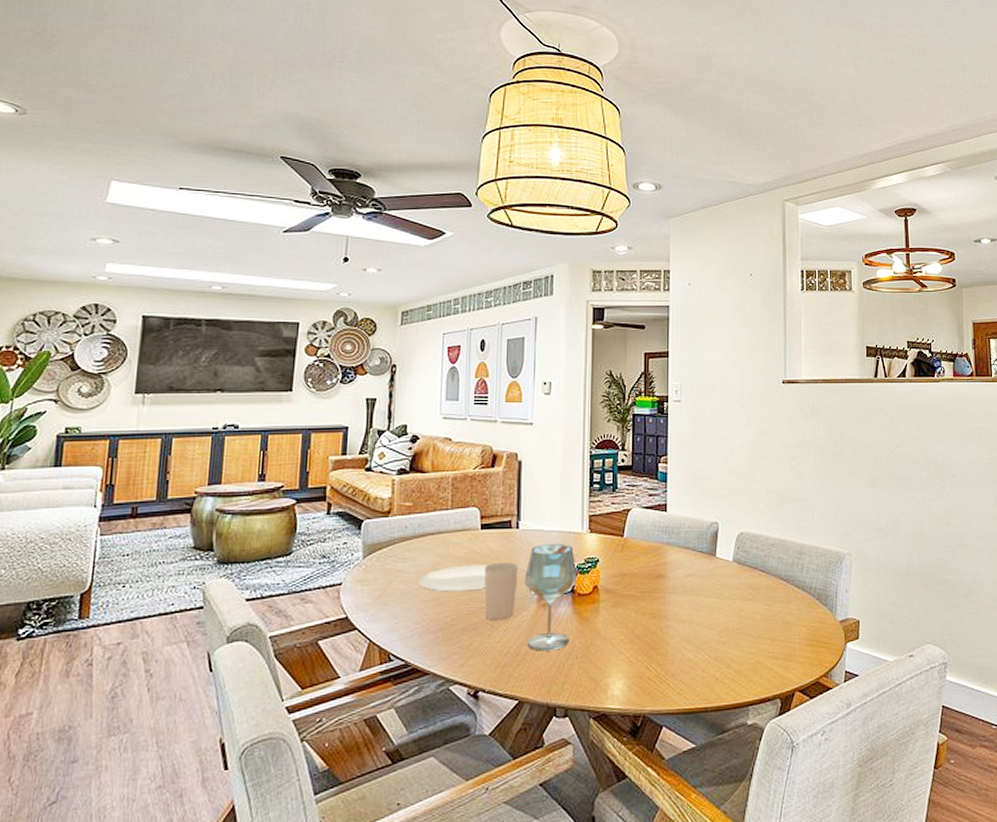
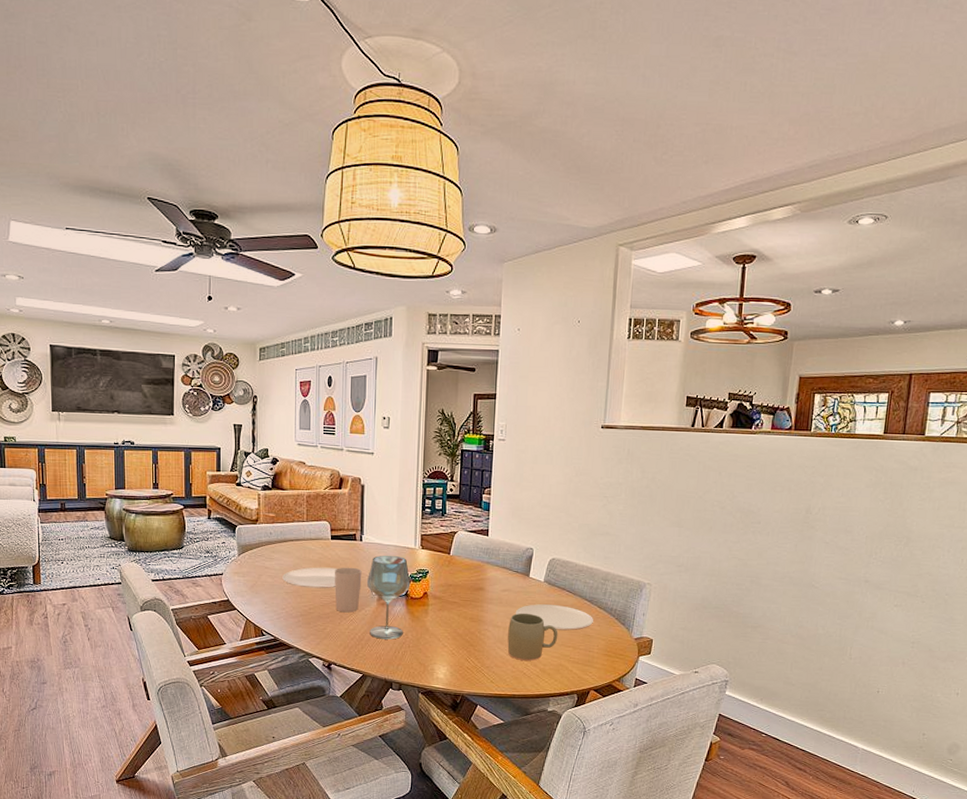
mug: none [695,601,753,662] -> present [507,613,558,661]
plate: none [702,588,791,619] -> present [515,604,593,631]

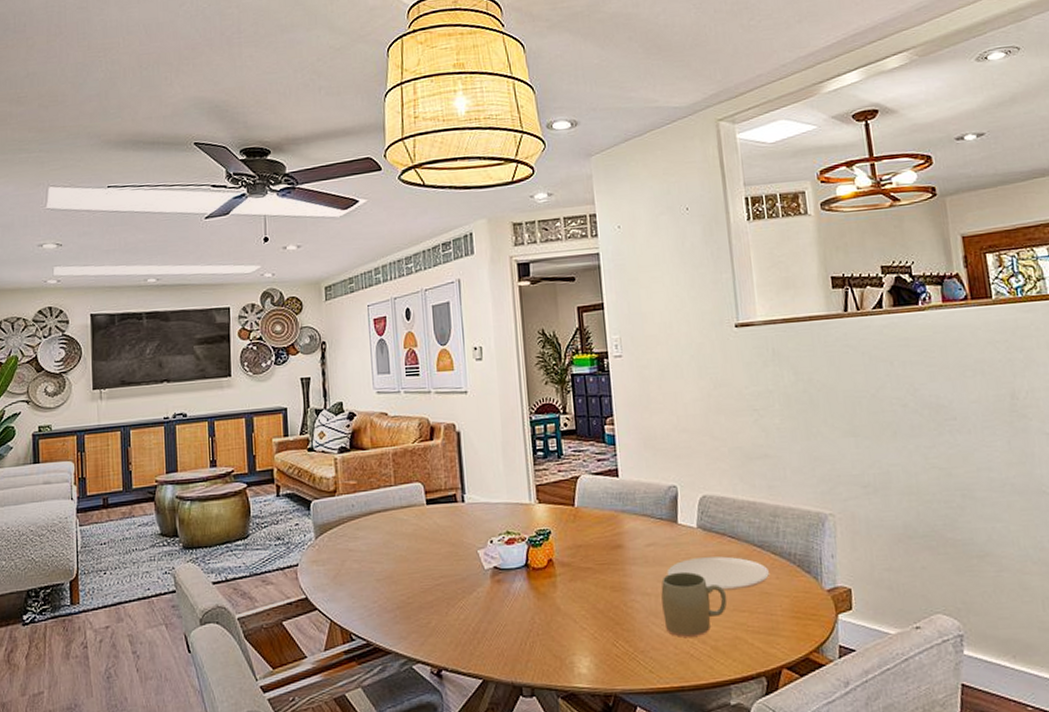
plate: present [282,567,337,589] -> none [371,540,438,571]
cup: present [334,567,362,613] -> none [433,537,469,598]
wine glass: present [366,555,411,640] -> none [475,515,531,629]

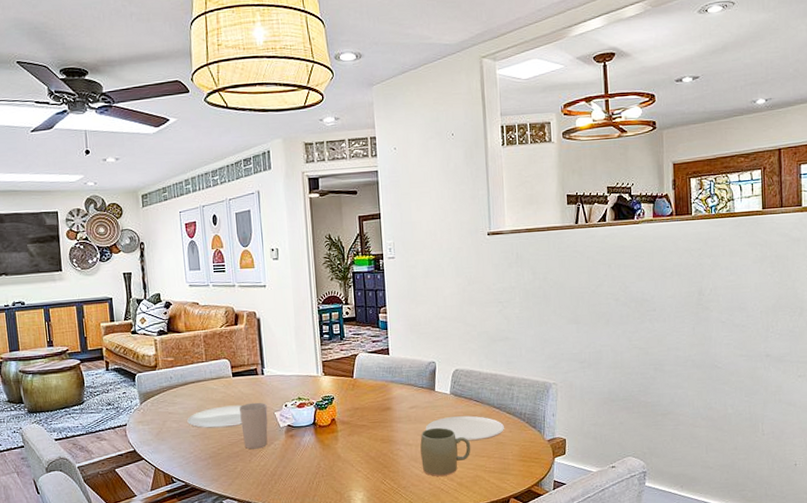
plate: none [371,540,438,571] -> present [187,405,242,429]
cup: none [433,537,469,598] -> present [239,402,268,450]

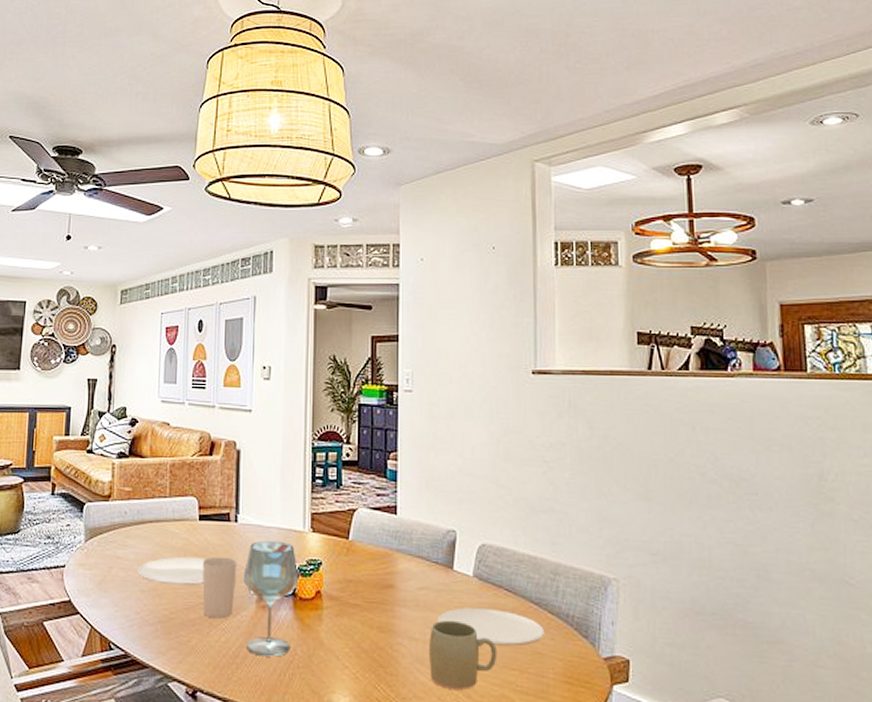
wine glass: none [272,385,317,472] -> present [242,540,299,657]

